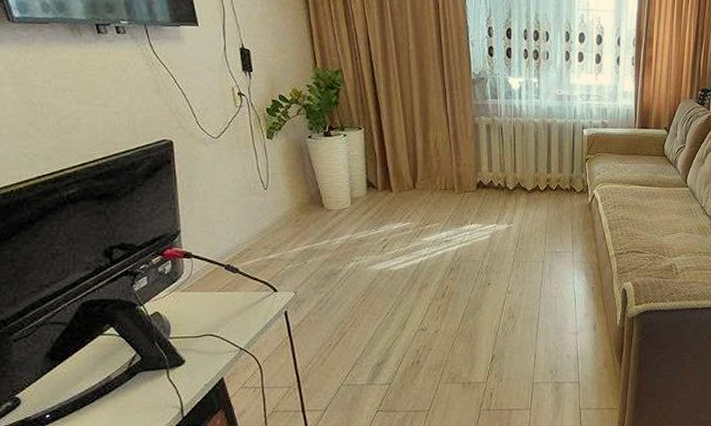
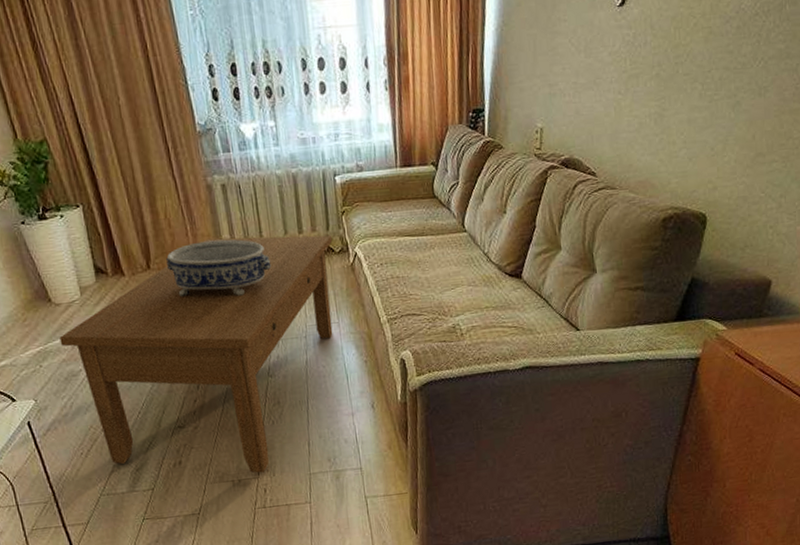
coffee table: none [326,168,574,378] -> present [59,235,333,473]
decorative bowl: none [430,170,521,220] -> present [165,239,272,296]

